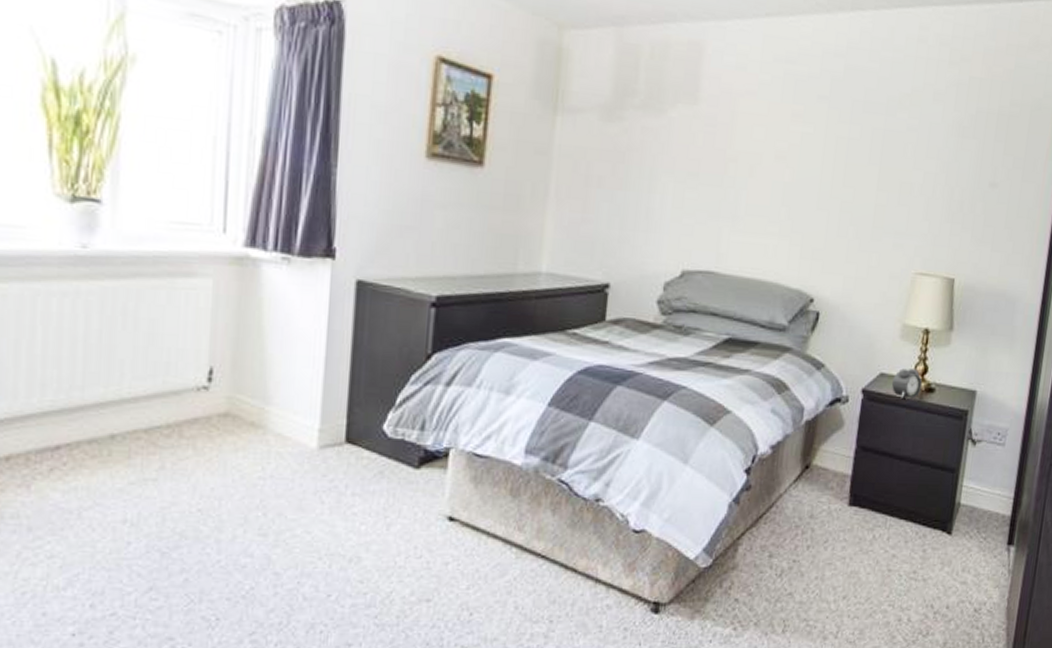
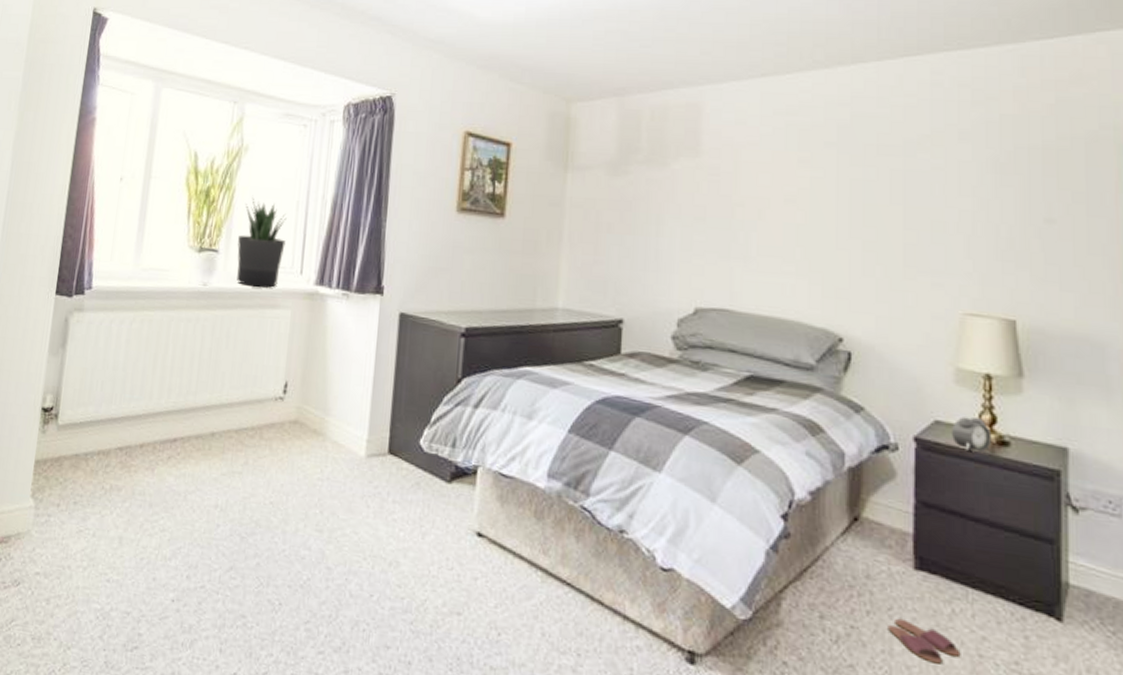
planter: none [130,129,200,250] -> present [237,197,287,288]
slippers: none [822,548,875,582] -> present [888,618,961,664]

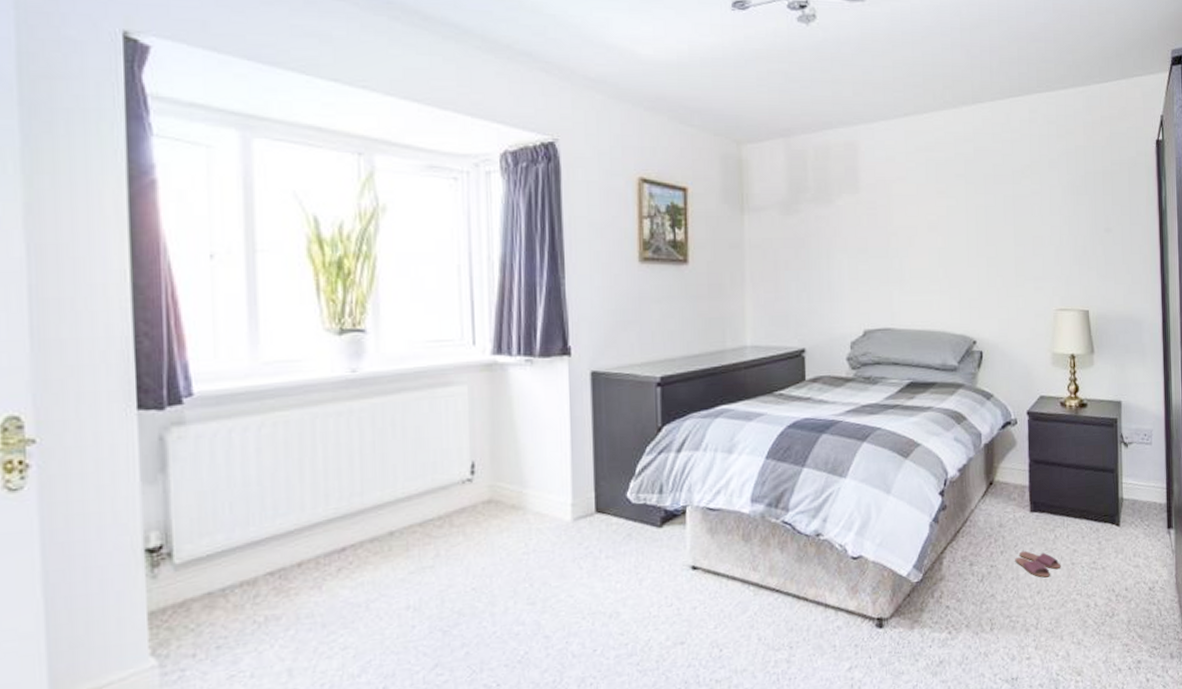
planter: present [237,197,287,288] -> none [389,265,450,367]
alarm clock: present [951,416,992,452] -> none [1050,388,1076,416]

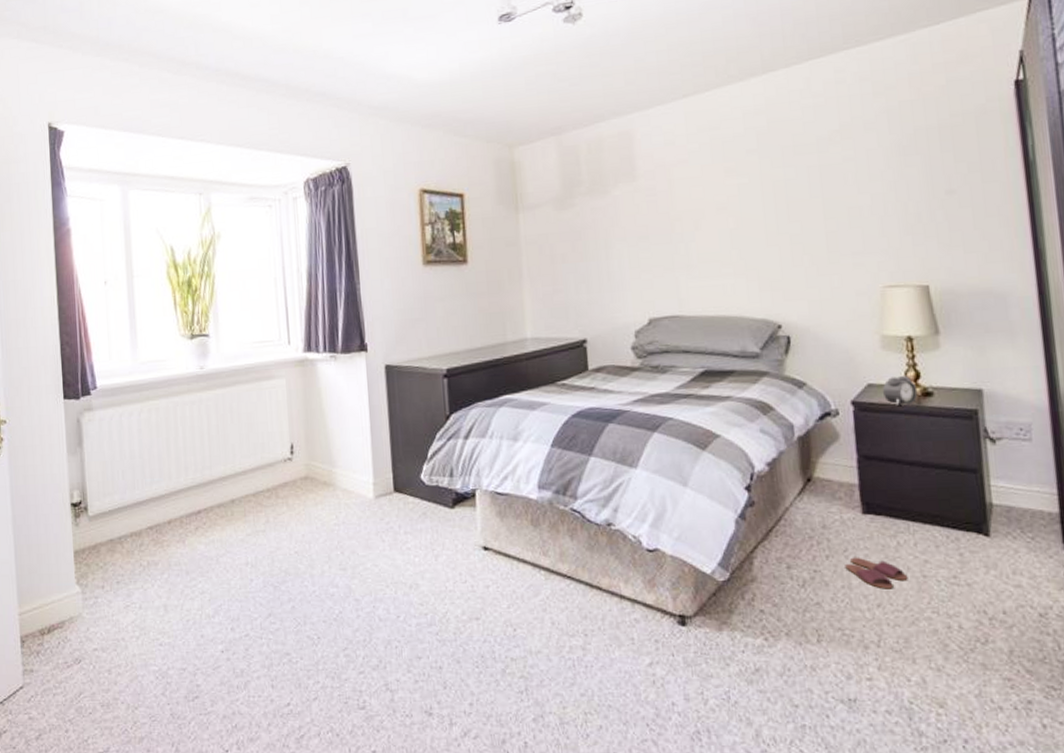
alarm clock: none [1050,388,1076,416] -> present [882,375,918,407]

